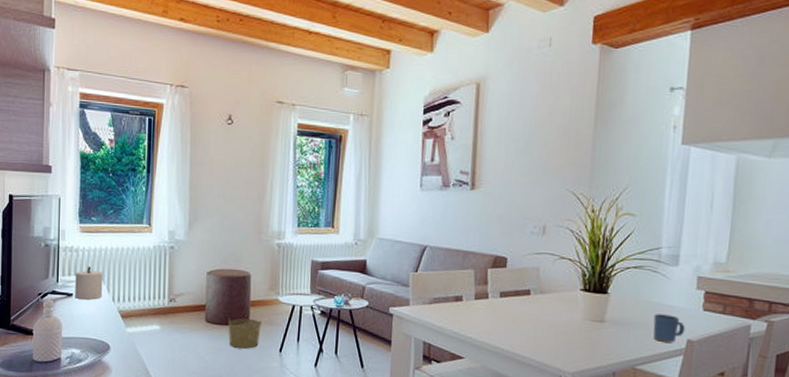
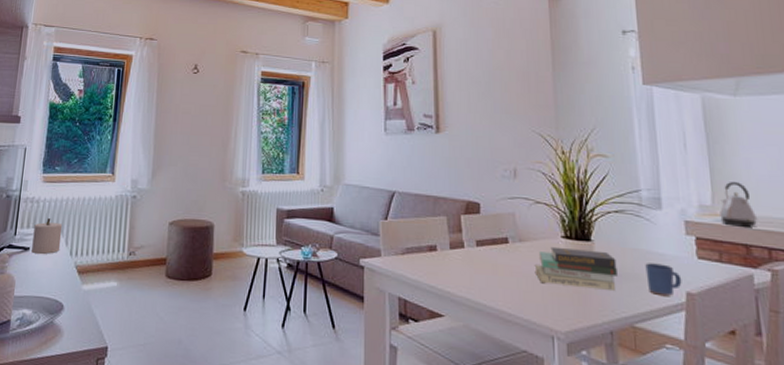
basket: present [228,318,261,349] -> none [189,272,225,307]
books: none [551,298,628,339] -> present [534,246,617,292]
kettle: none [730,241,766,283] -> present [718,182,758,227]

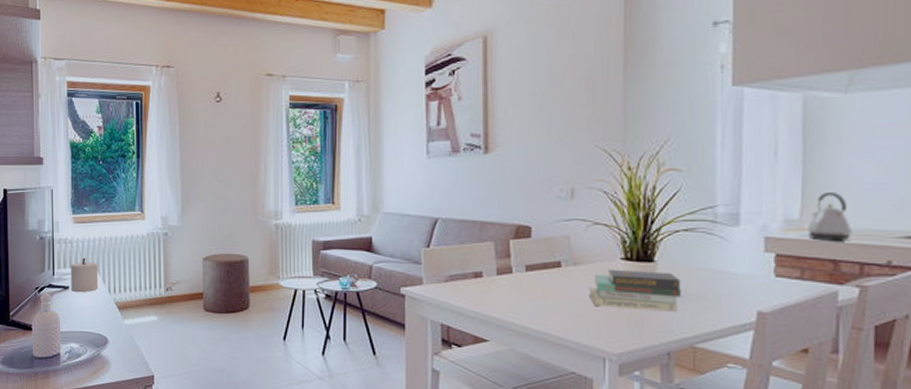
mug: present [645,263,682,296] -> none [713,283,754,315]

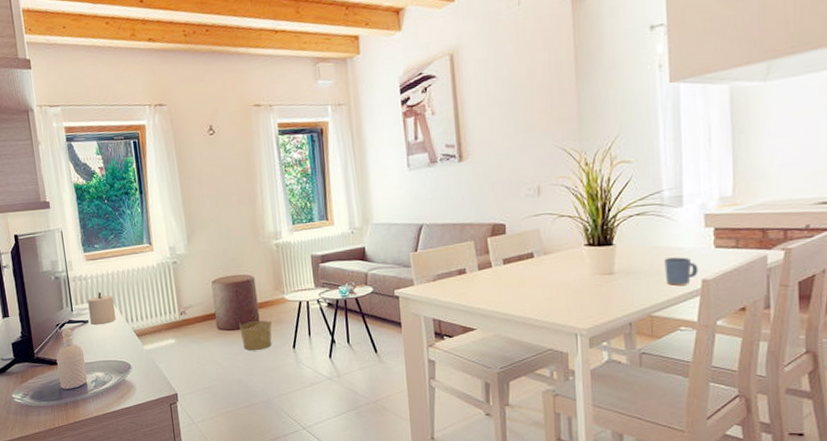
basket: none [228,305,262,338] -> present [239,320,272,350]
books: present [588,269,681,313] -> none [559,253,637,289]
mug: none [713,283,754,315] -> present [664,257,699,286]
kettle: present [806,193,853,241] -> none [738,170,777,213]

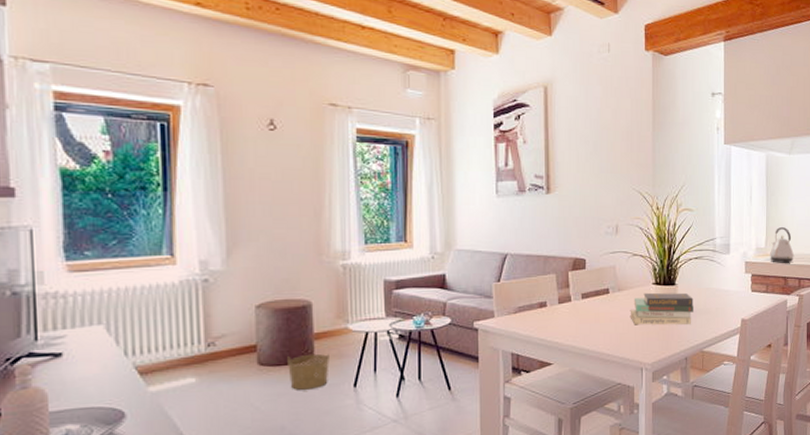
candle: present [87,291,117,325] -> none [64,314,109,359]
books: none [559,253,637,289] -> present [630,292,694,325]
mug: present [664,257,699,286] -> none [714,298,739,324]
kettle: none [738,170,777,213] -> present [769,227,795,263]

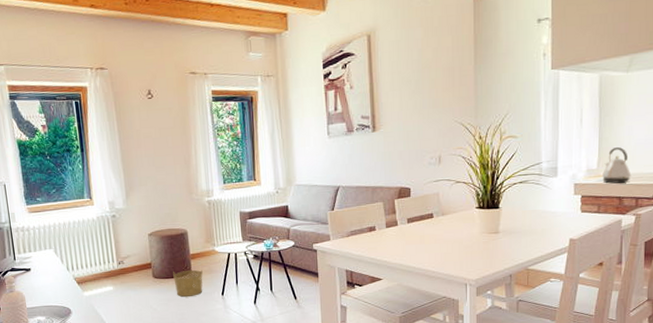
books: present [630,292,694,325] -> none [453,215,518,246]

